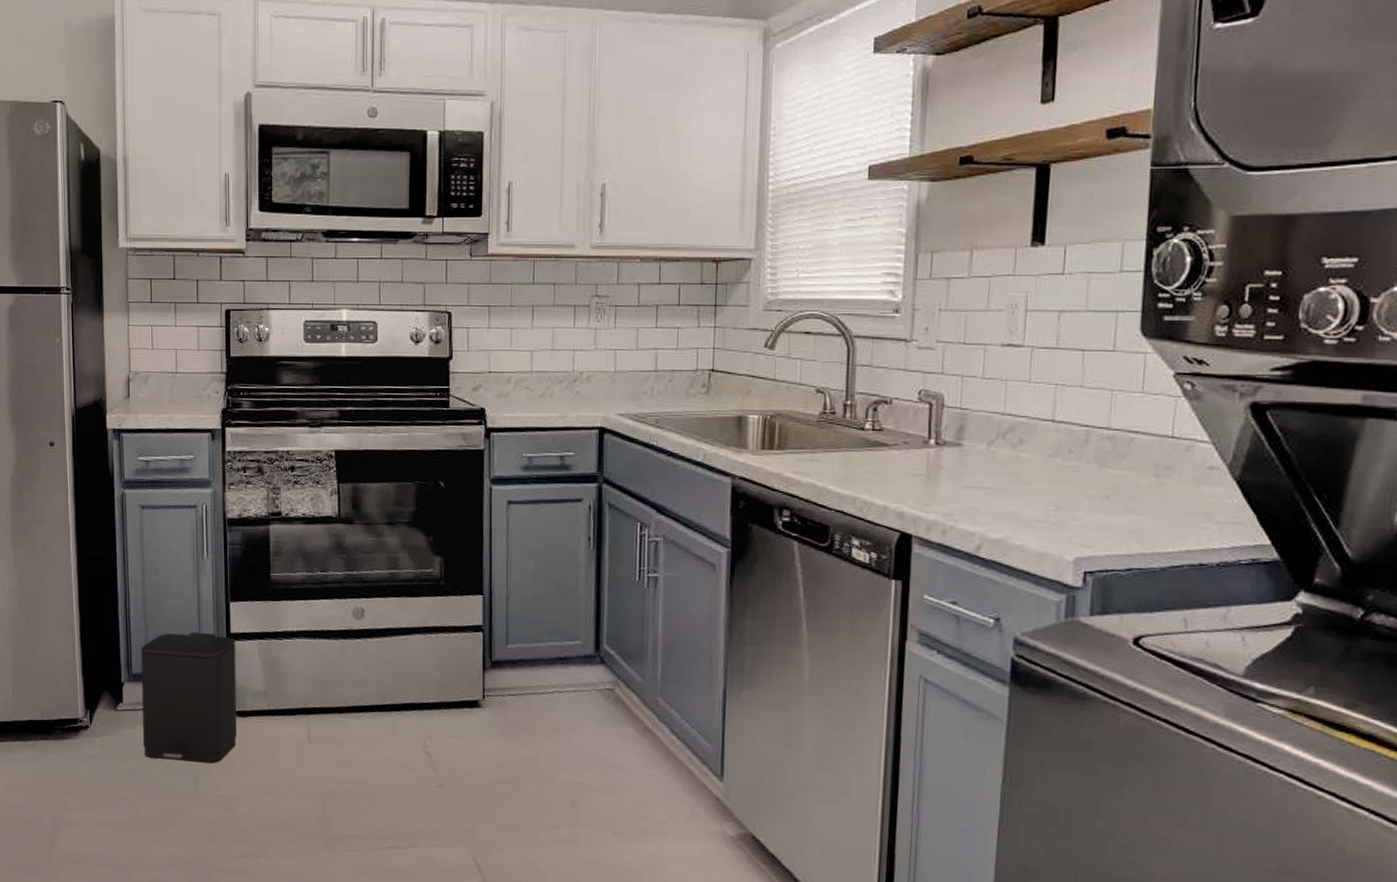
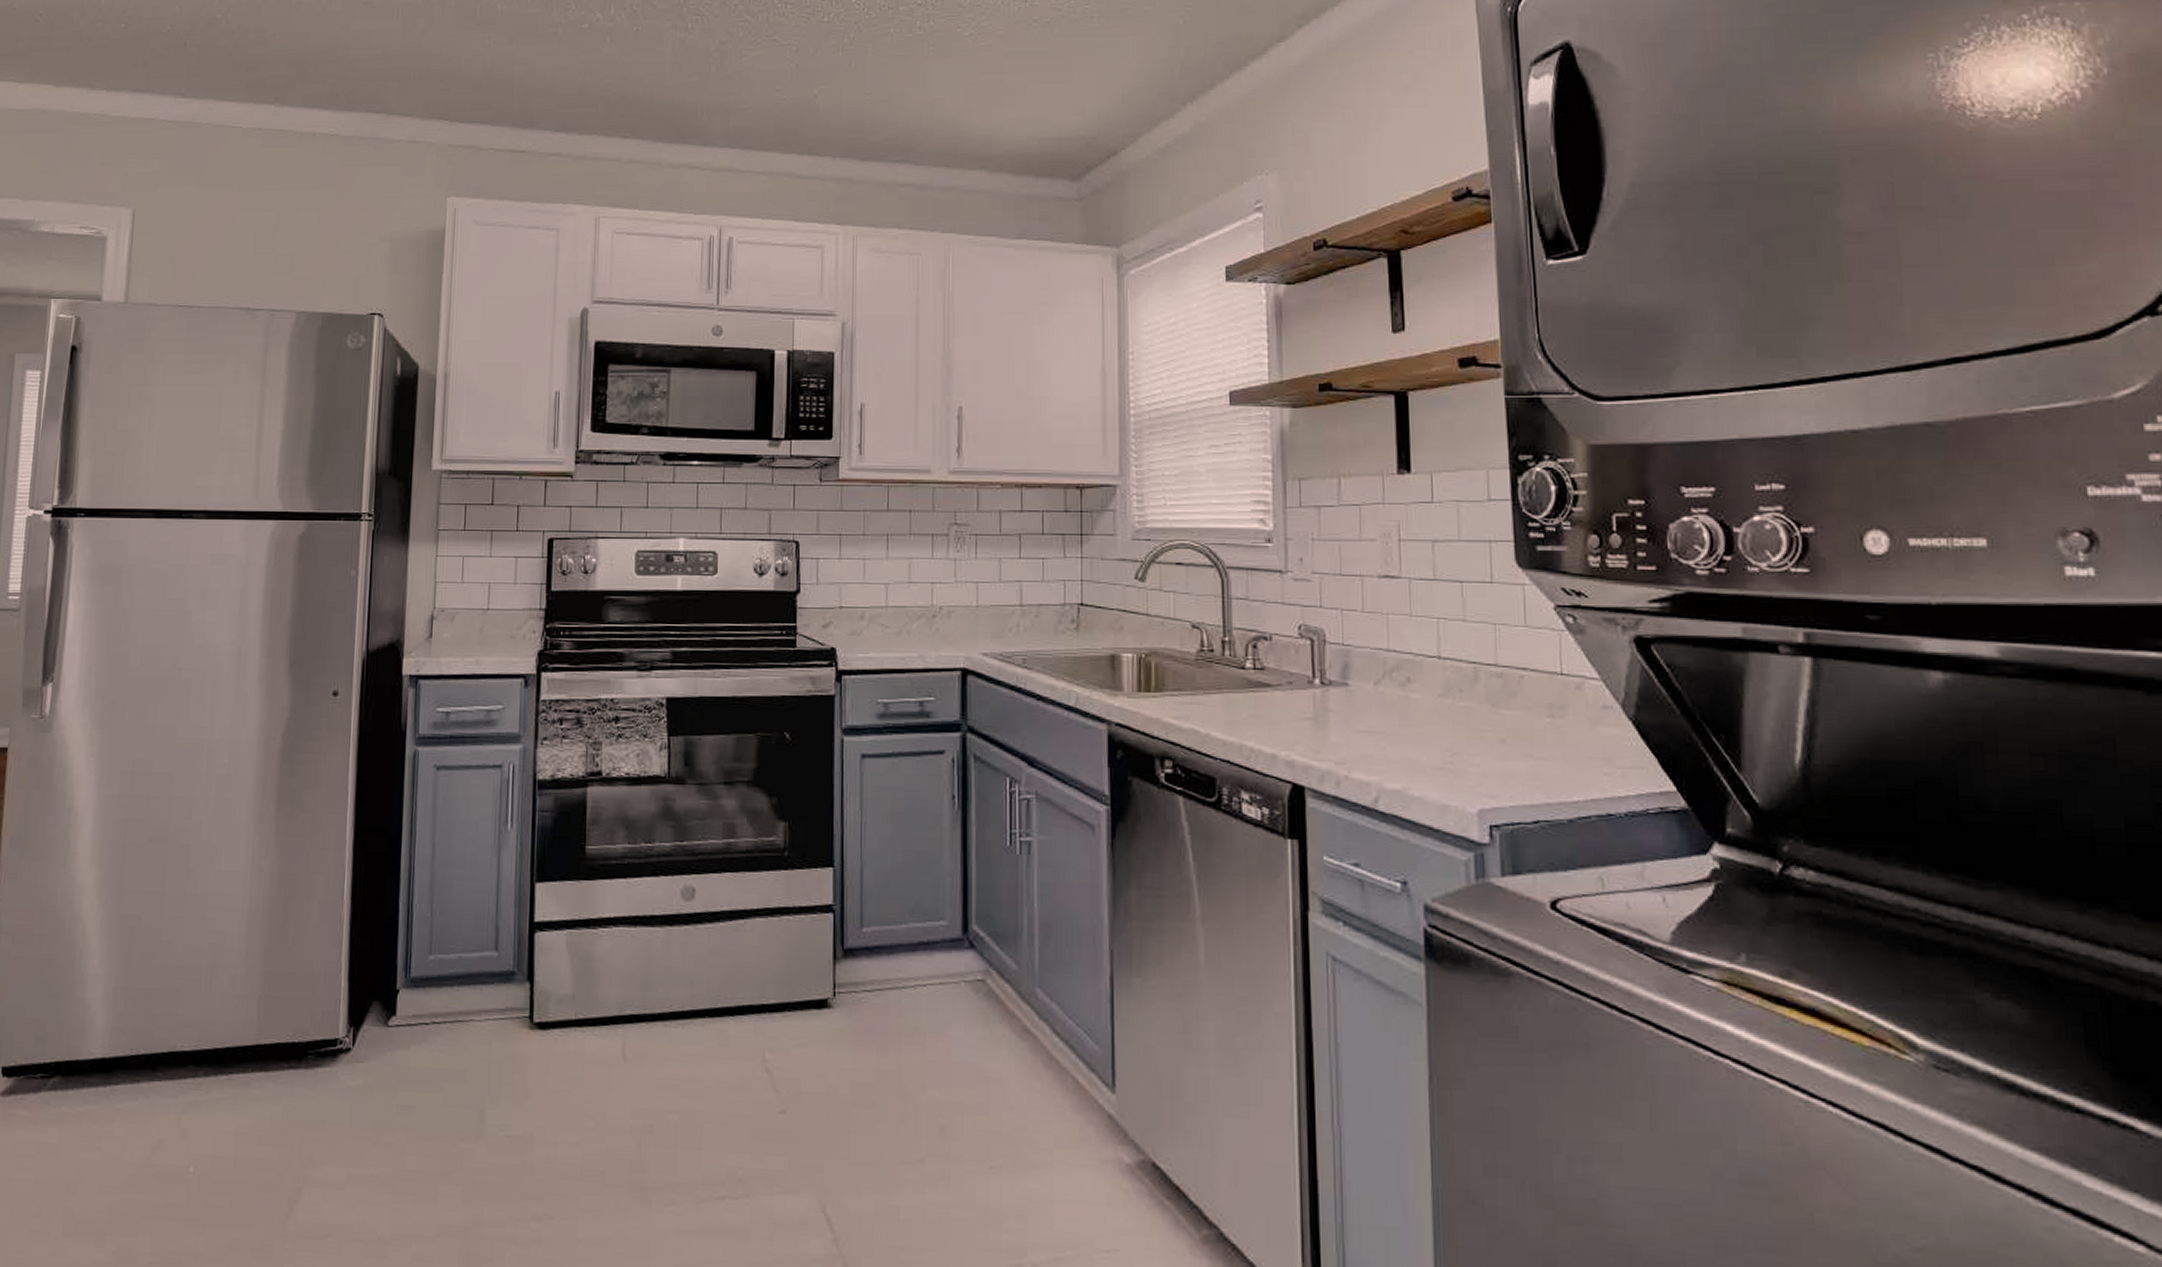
pedal bin: present [140,631,237,764] -> none [418,921,540,1093]

